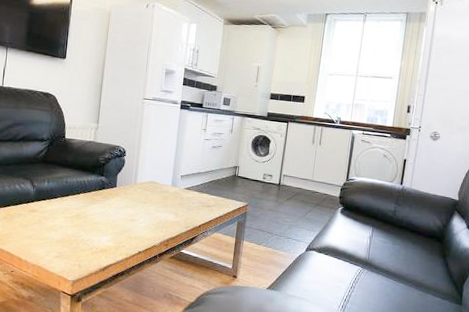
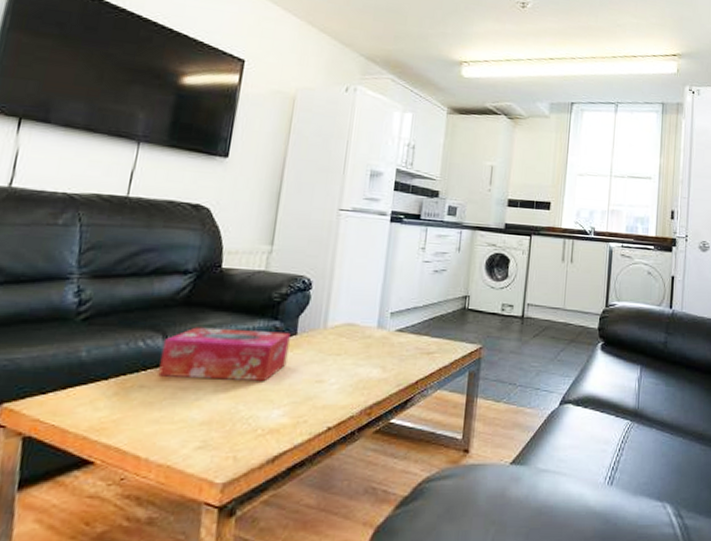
tissue box: none [29,177,112,217] -> present [158,327,291,381]

